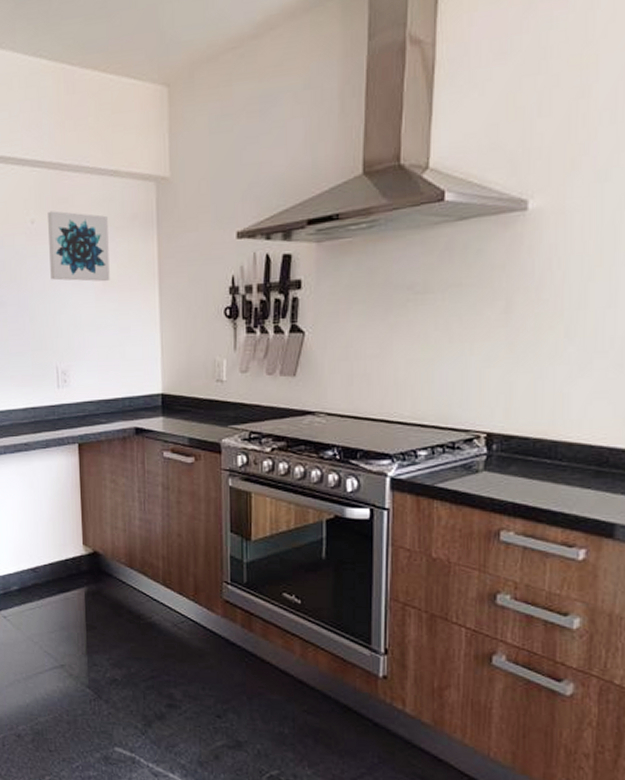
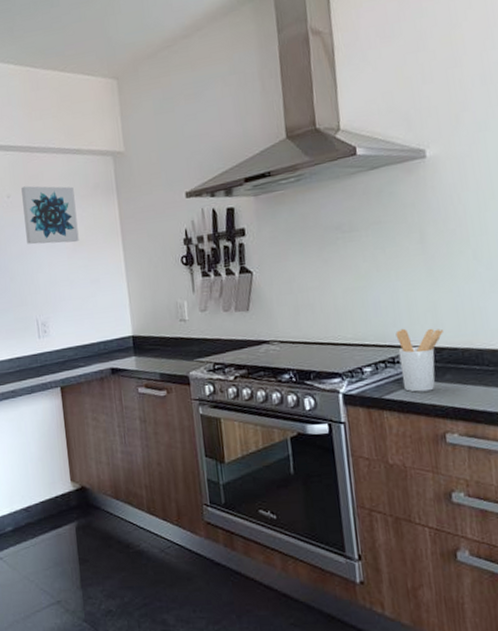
utensil holder: none [460,410,515,483] -> present [395,328,443,392]

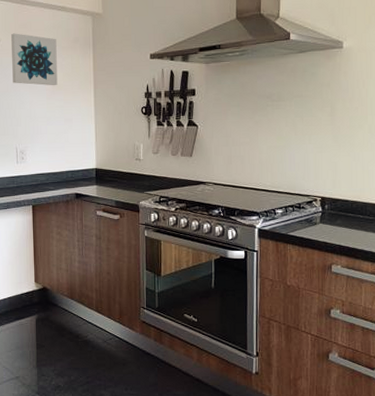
utensil holder: present [395,328,443,392] -> none [304,181,339,232]

